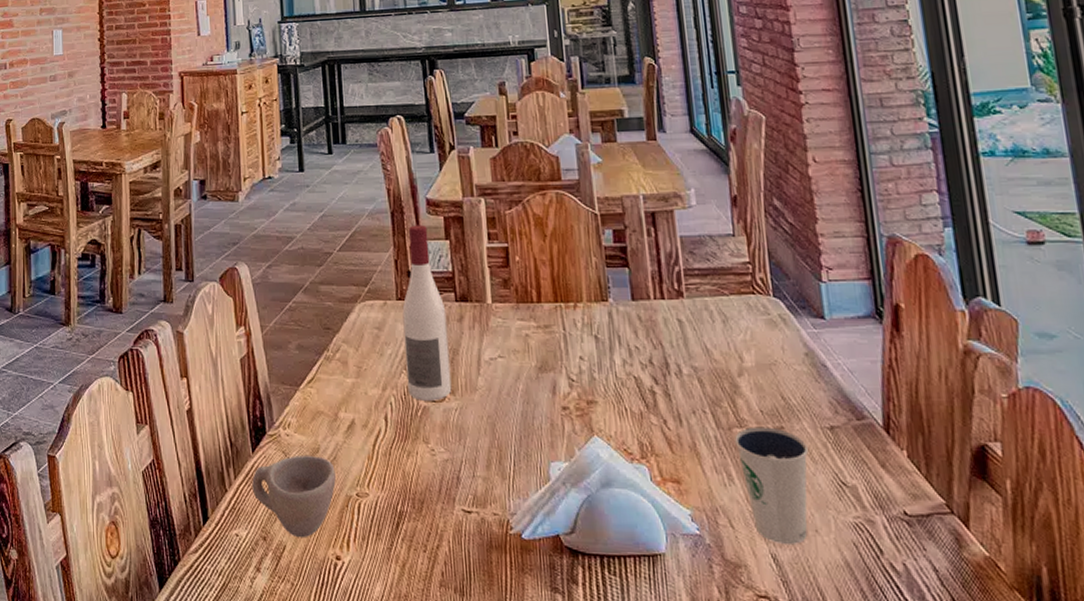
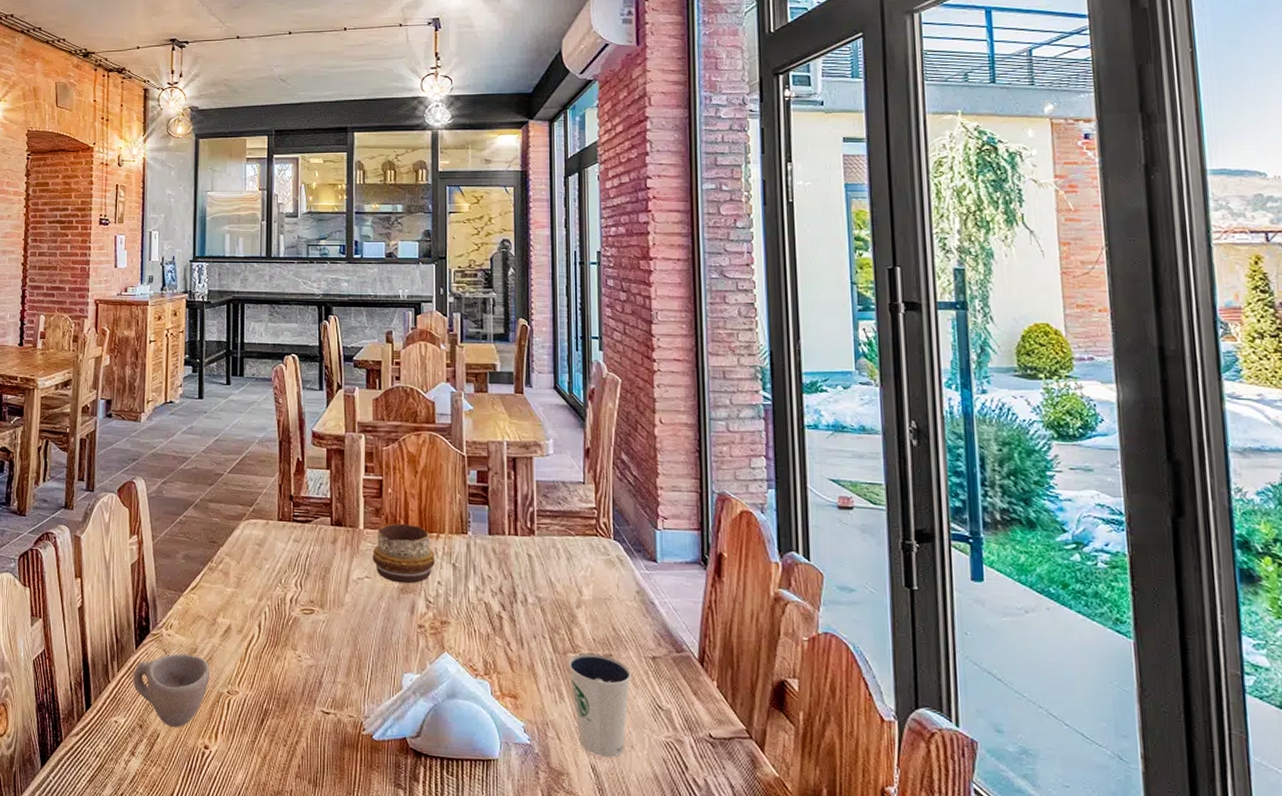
wine bottle: present [402,224,452,401] -> none [281,454,322,613]
decorative bowl: none [504,294,575,361] -> present [372,523,435,584]

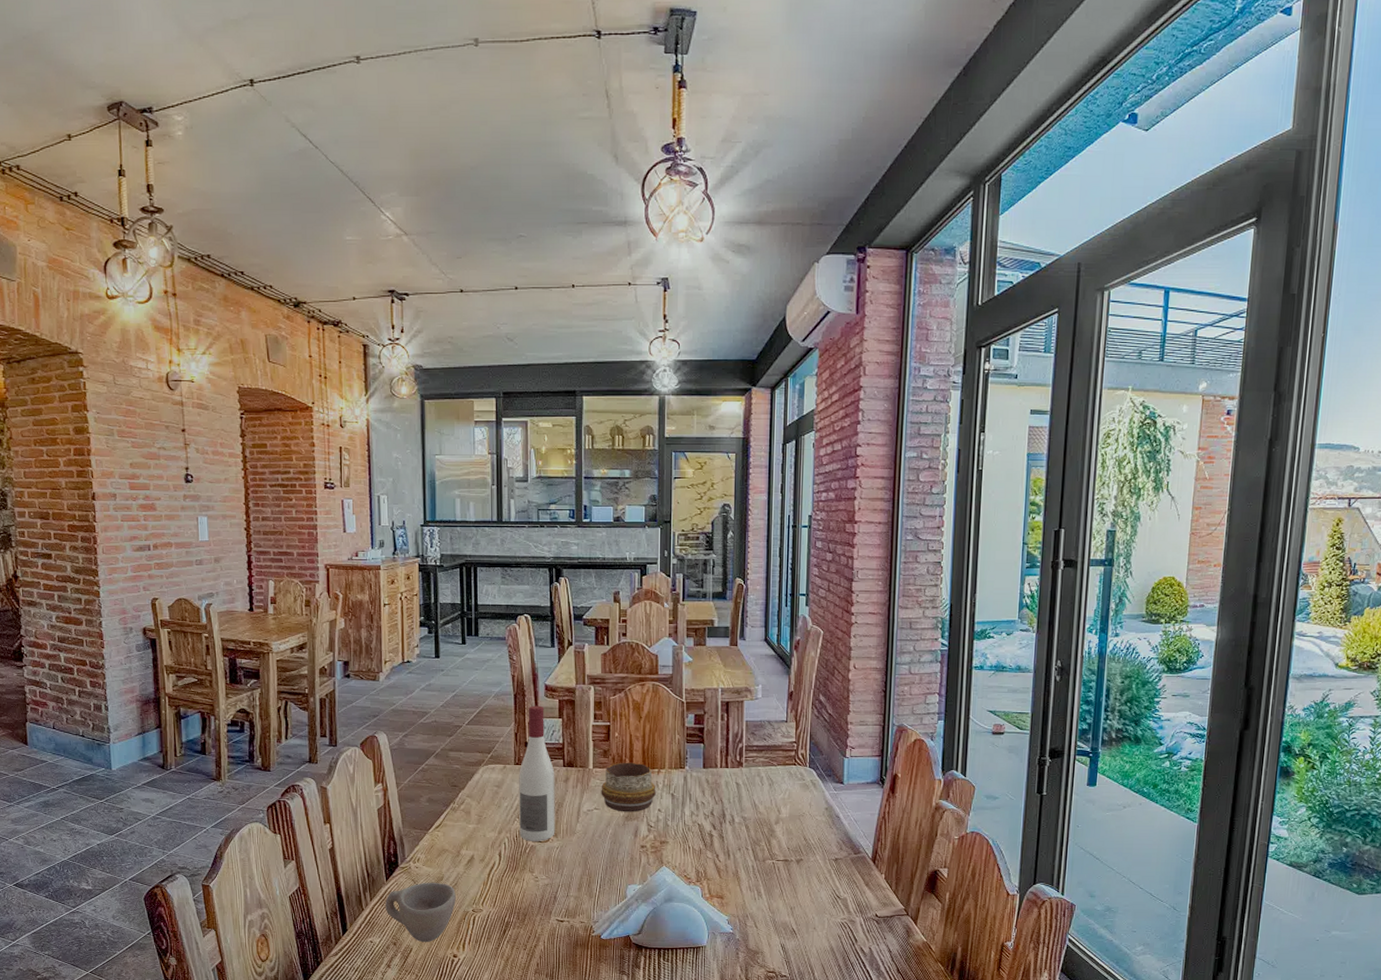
wine bottle: none [281,454,322,613] -> present [519,705,555,841]
dixie cup: present [568,652,631,758] -> none [766,859,817,938]

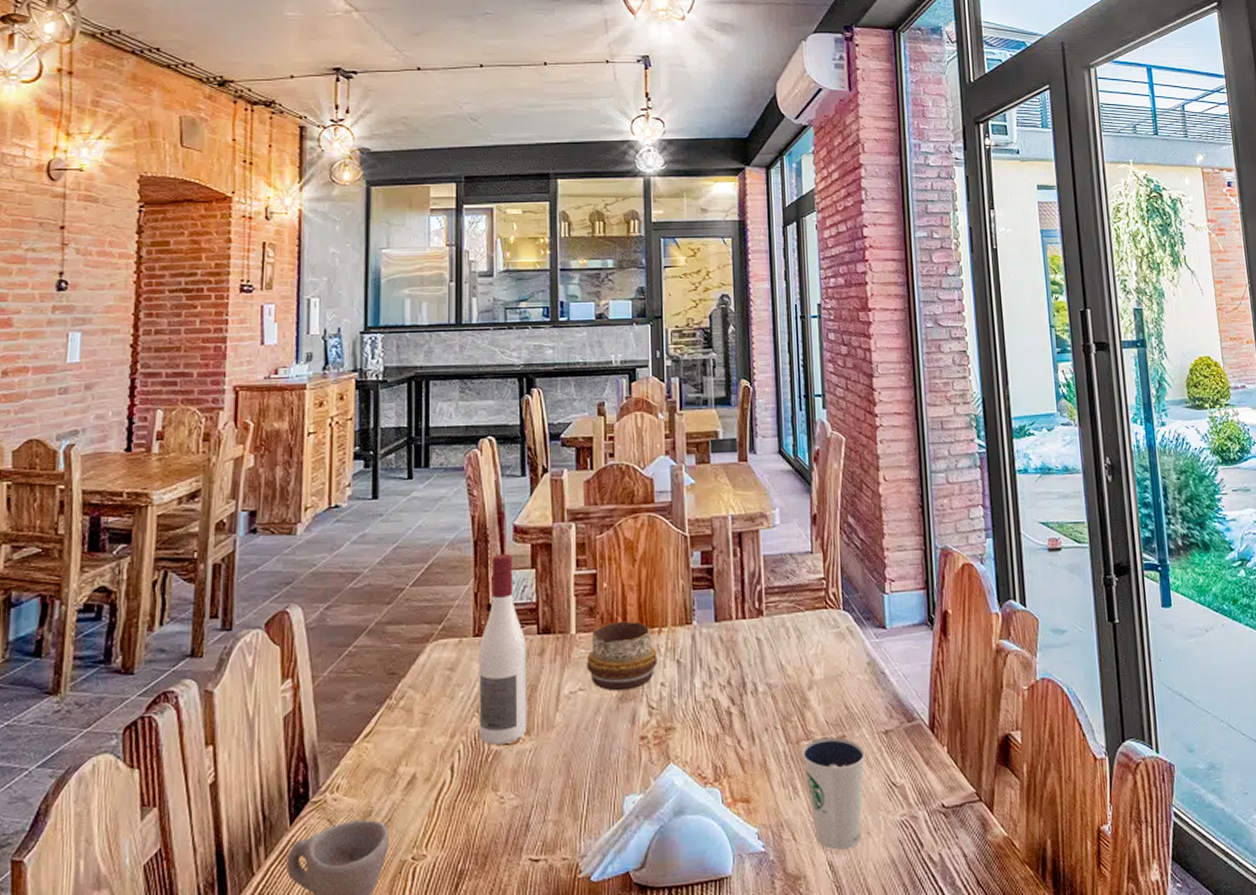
dixie cup: none [766,859,817,938] -> present [802,737,865,851]

